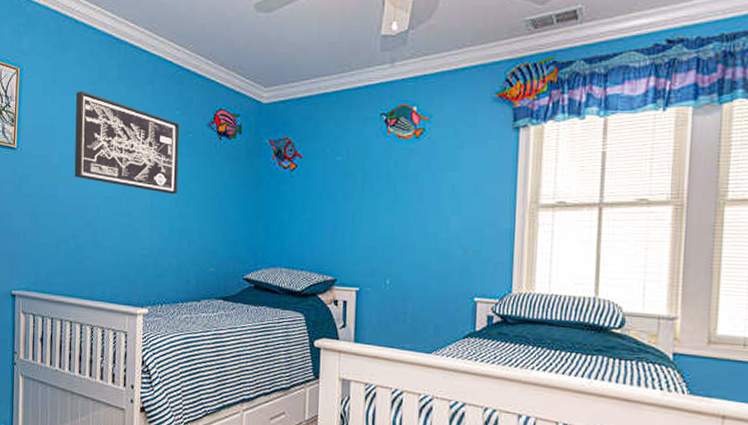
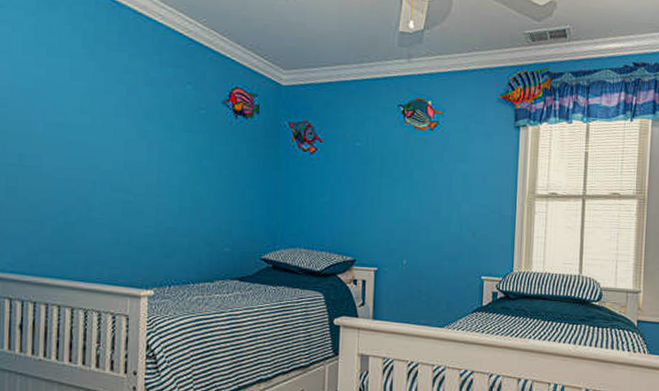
wall art: present [74,90,180,194] -> none [63,53,191,171]

